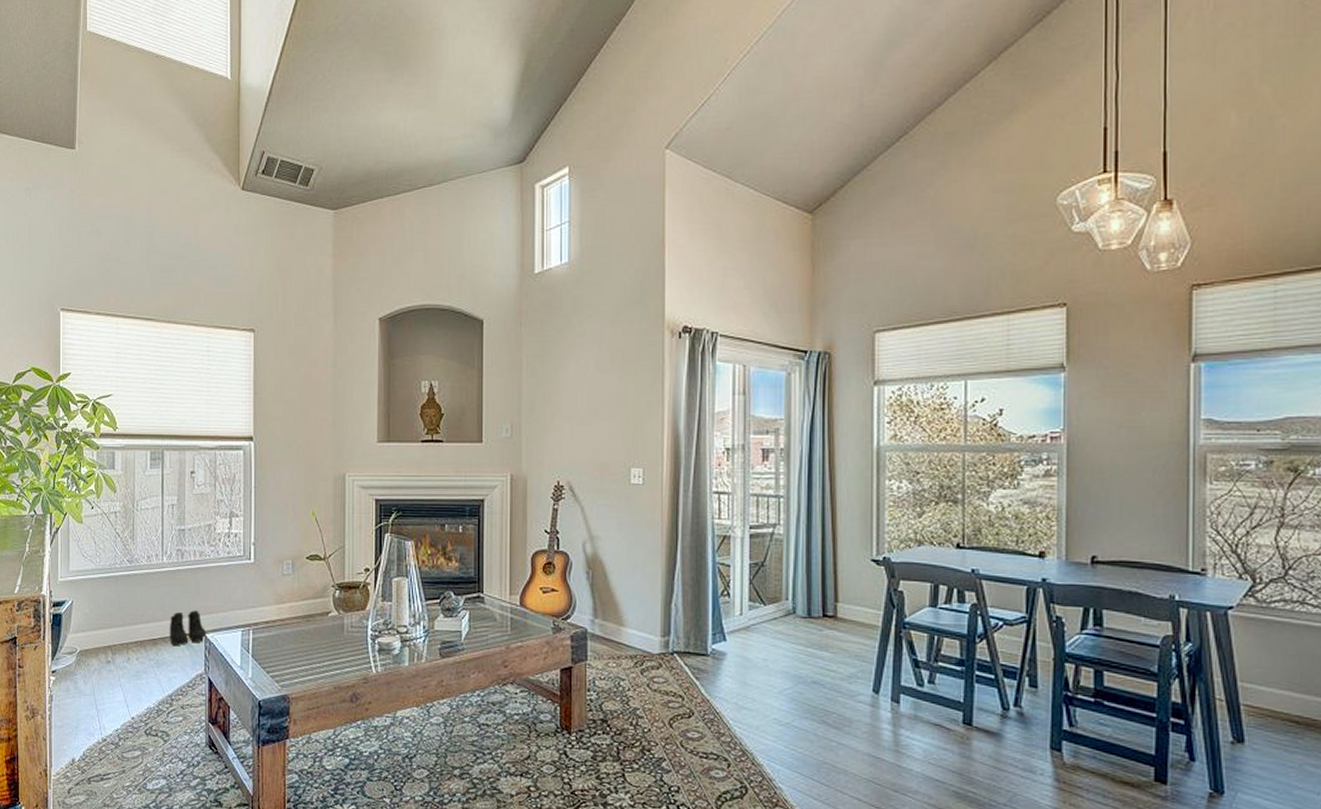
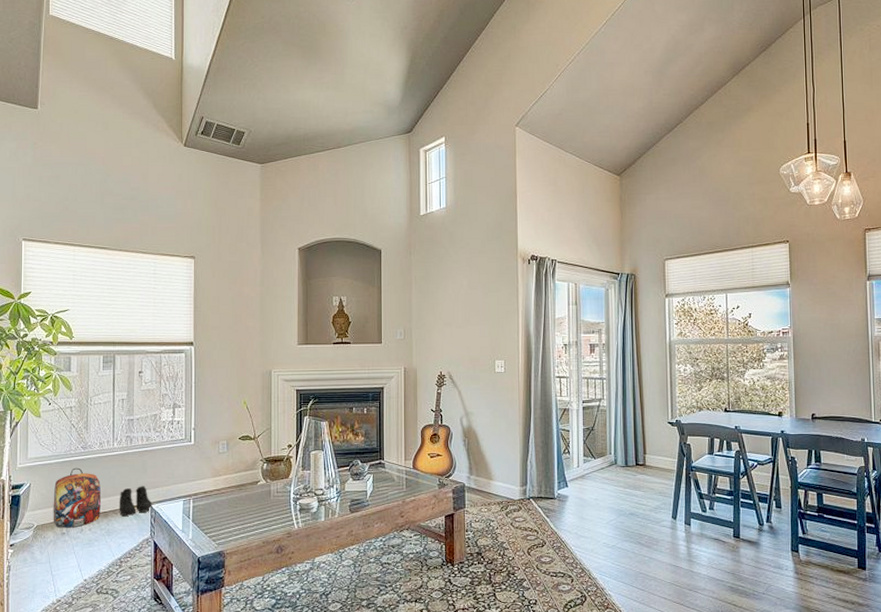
backpack: none [97,584,150,656] -> present [53,467,102,528]

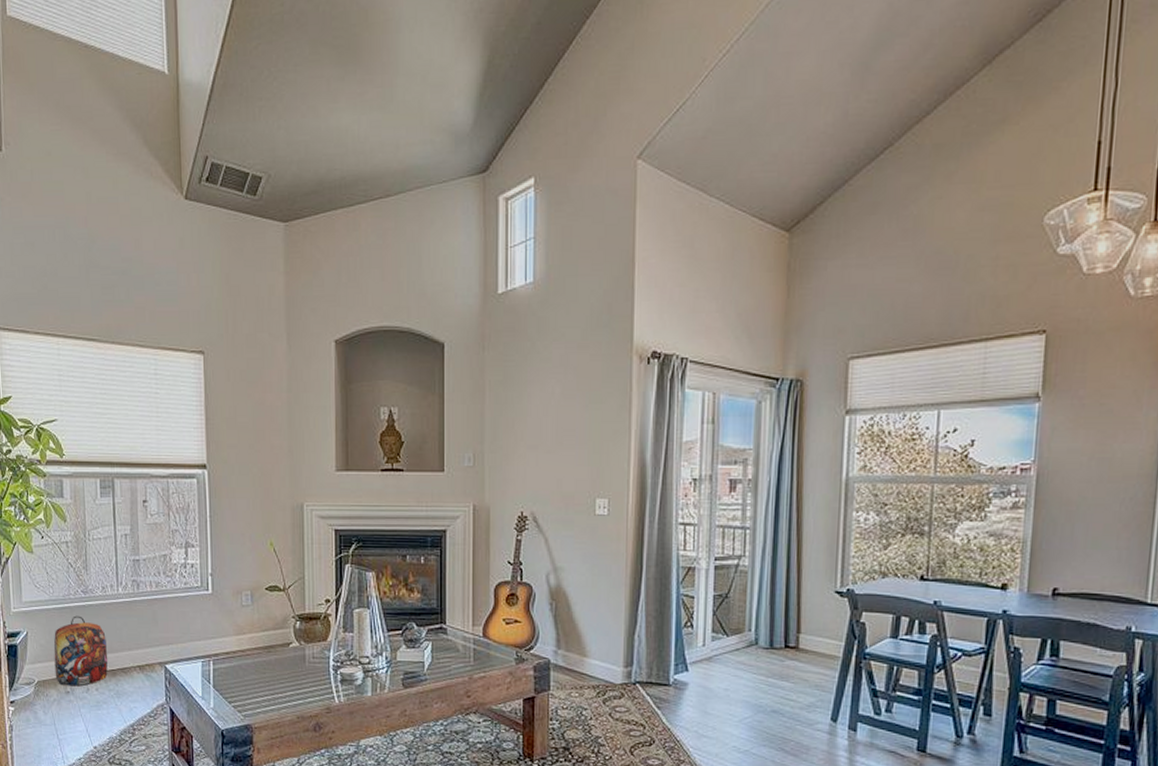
boots: present [119,486,153,516] -> none [127,641,167,676]

